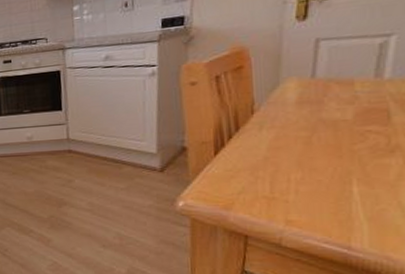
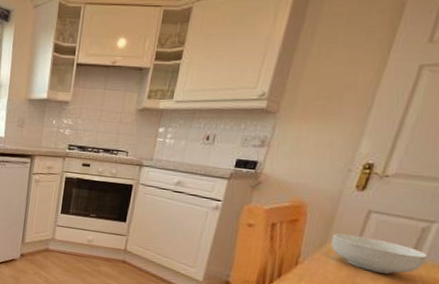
cereal bowl: none [283,66,394,103] -> present [331,233,428,274]

